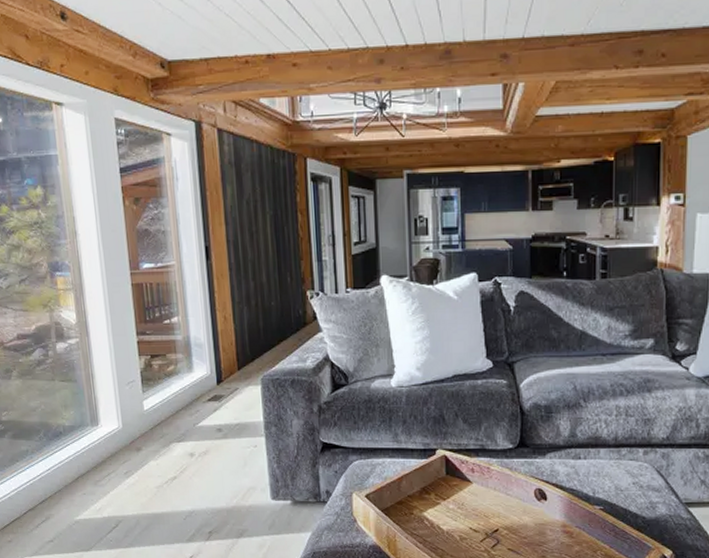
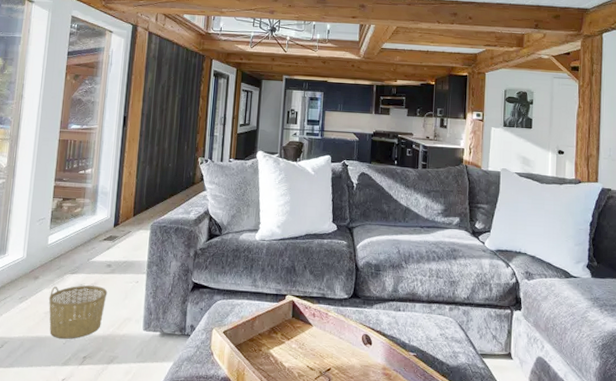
basket: none [157,454,224,514] -> present [48,285,108,339]

